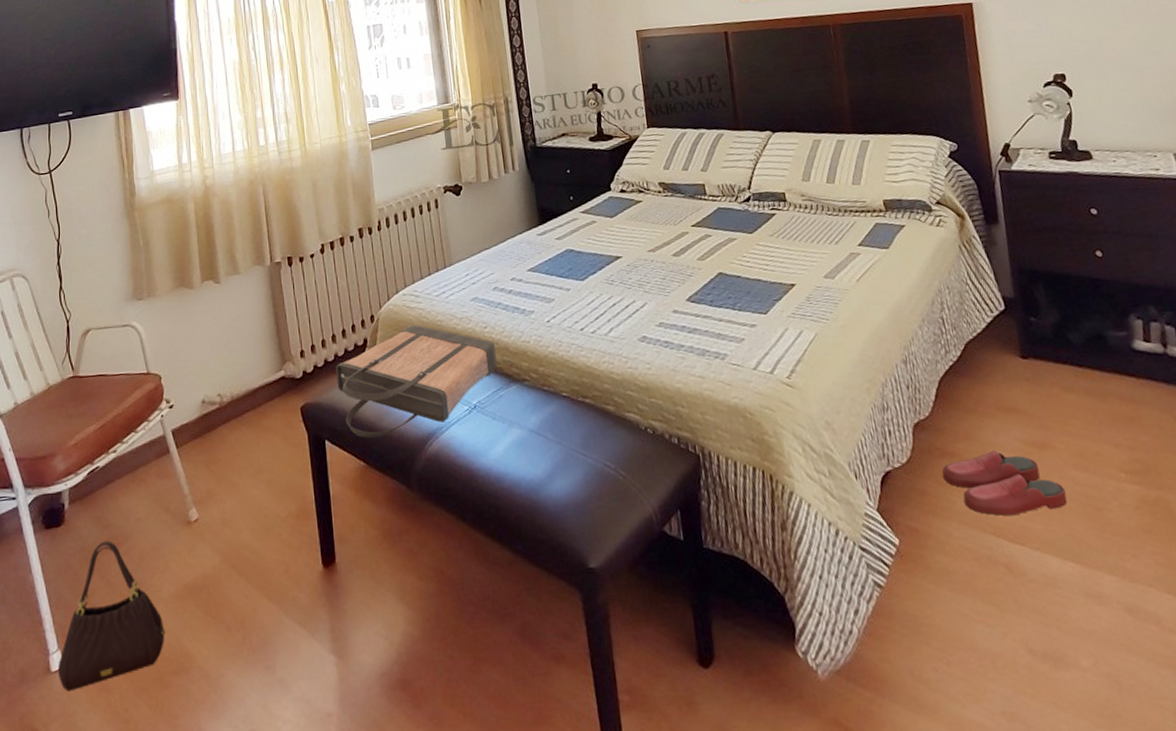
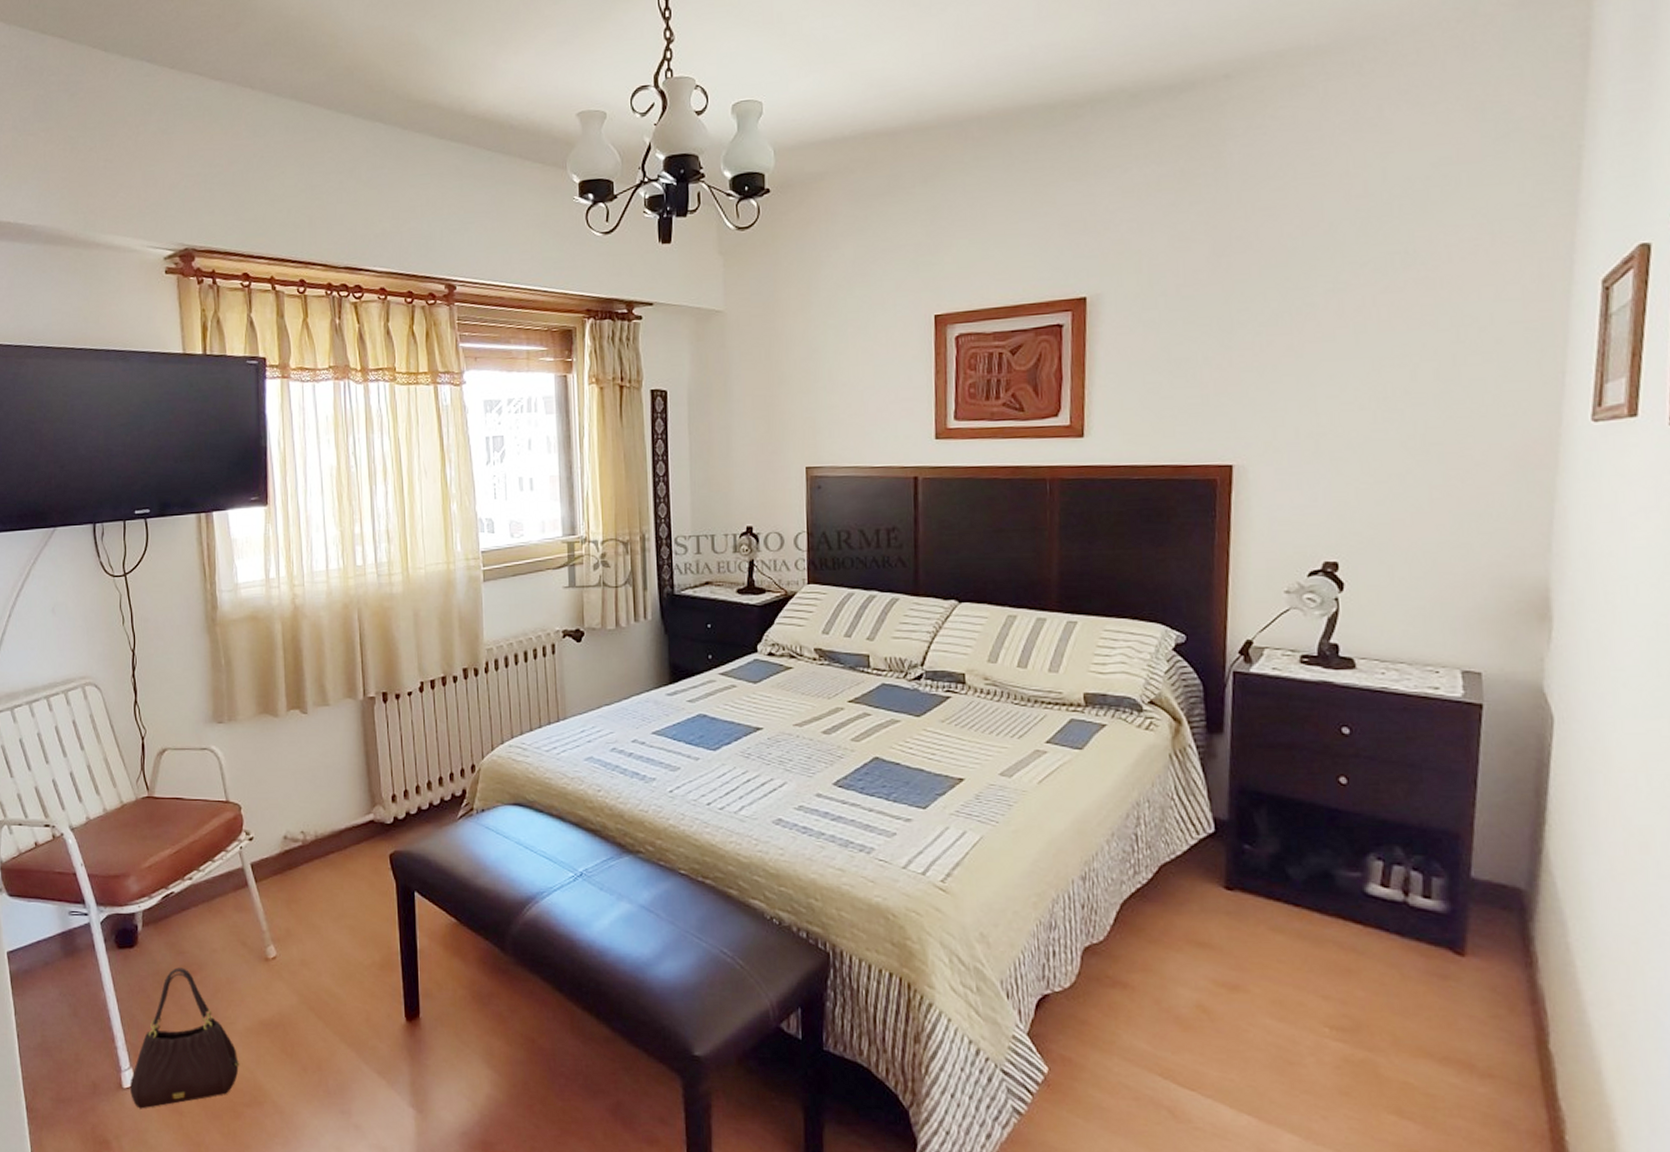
shopping bag: present [336,325,497,438] -> none [430,781,609,895]
slippers: present [942,449,1068,516] -> none [1110,985,1254,1059]

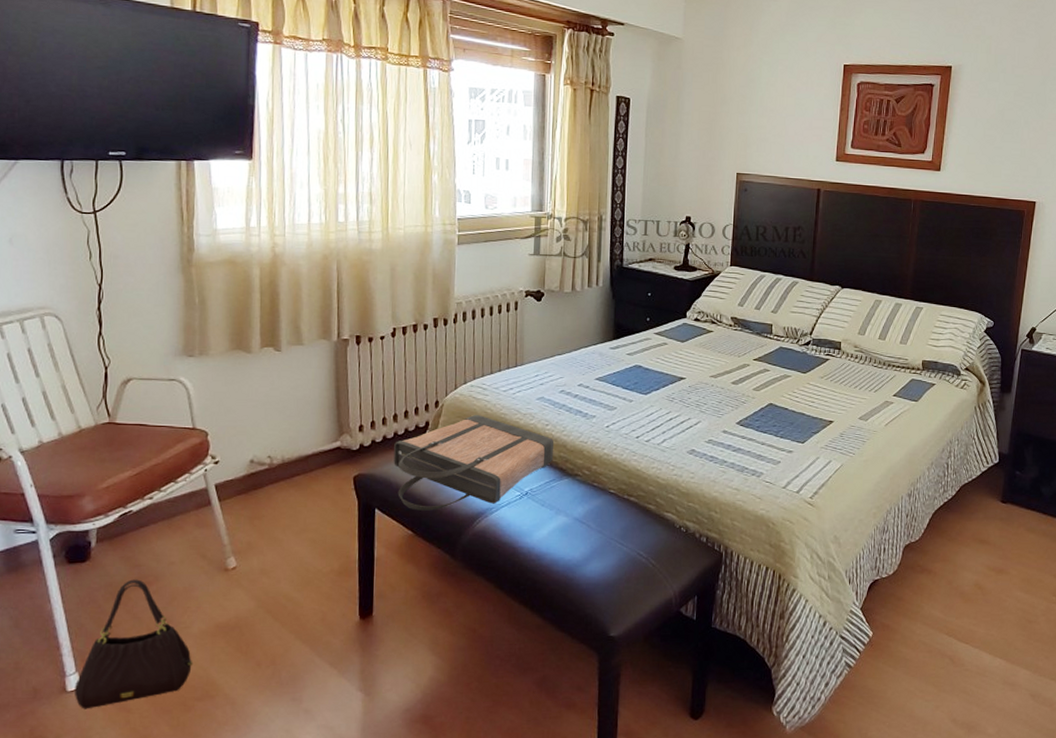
shopping bag: none [430,781,609,895] -> present [394,415,553,511]

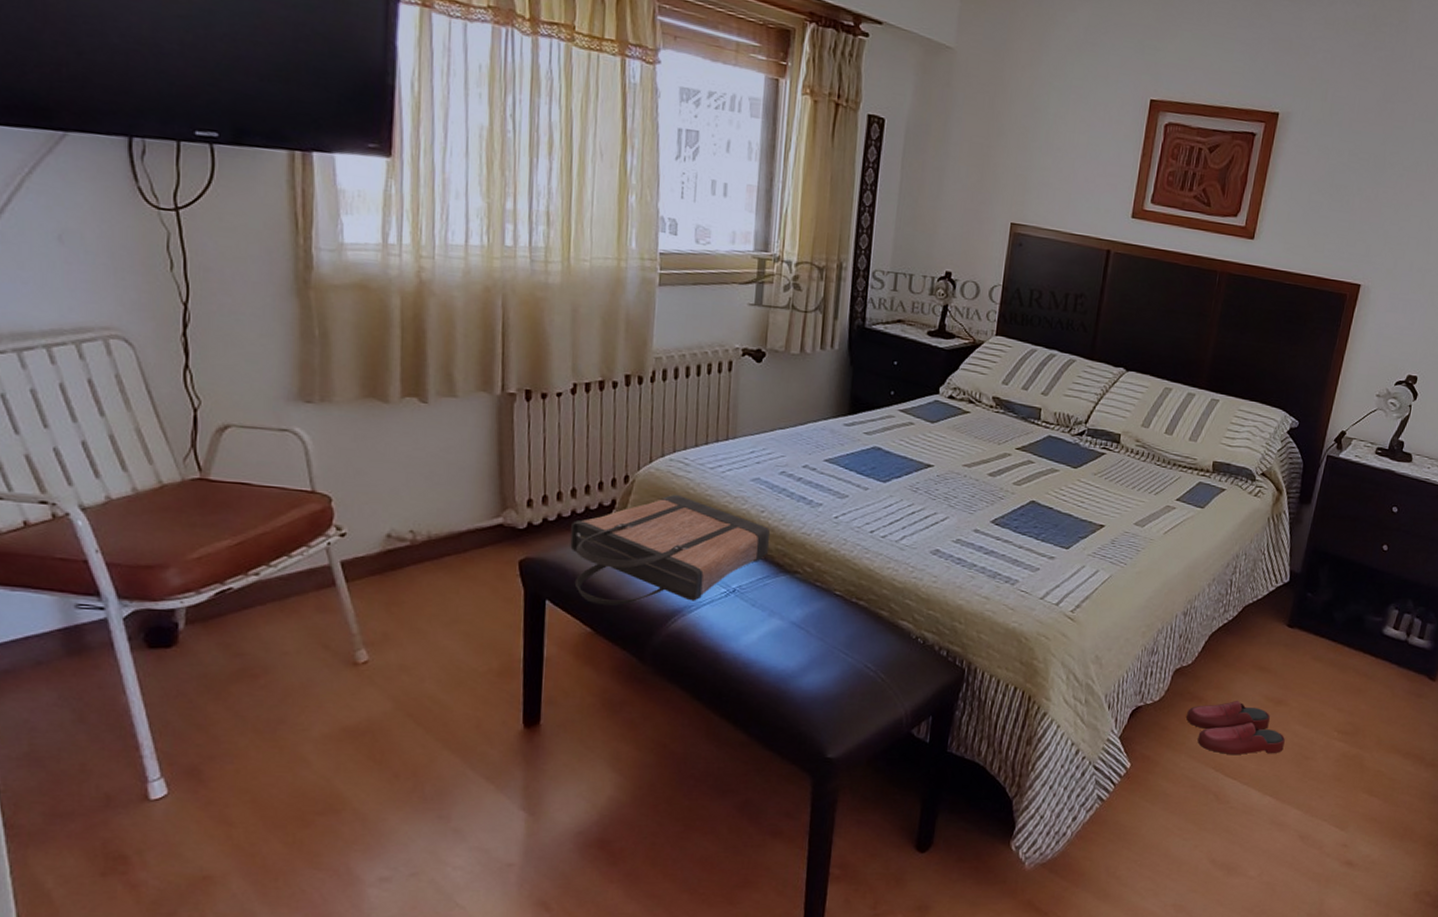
handbag: present [74,579,193,709] -> none [158,670,313,821]
slippers: none [919,570,1009,622] -> present [1186,700,1285,756]

